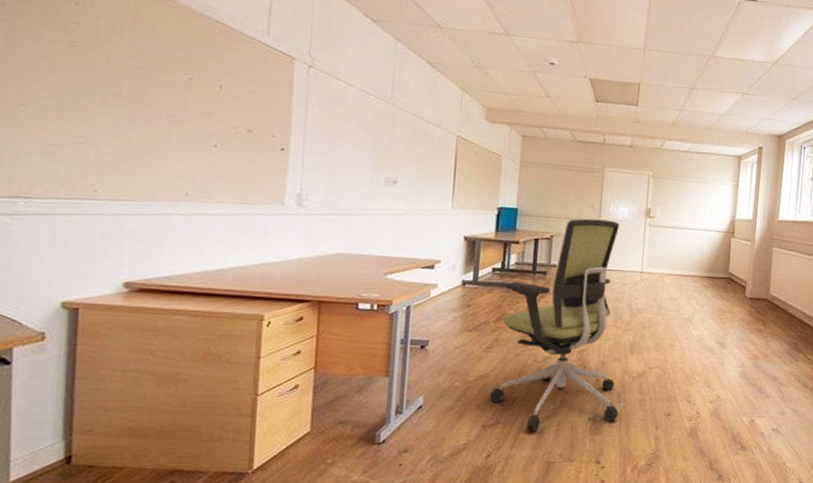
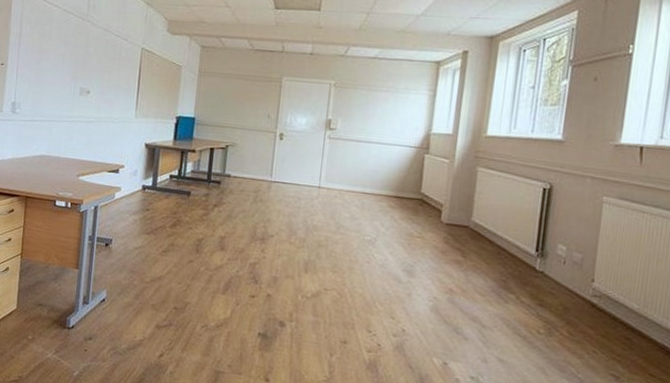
office chair: present [490,218,619,432] -> none [164,129,297,340]

